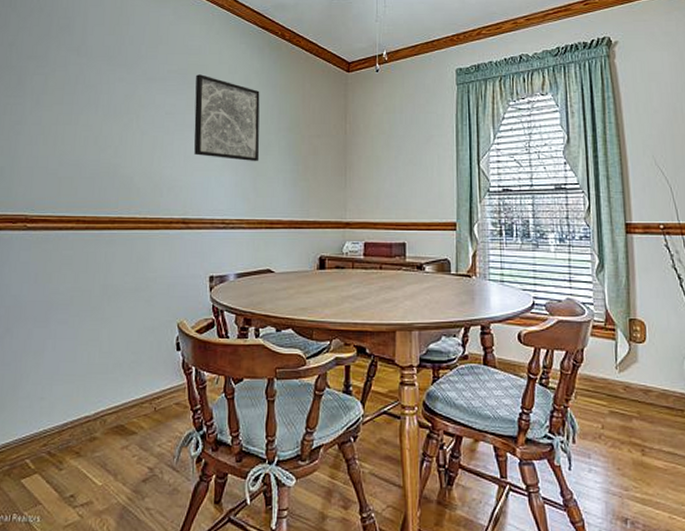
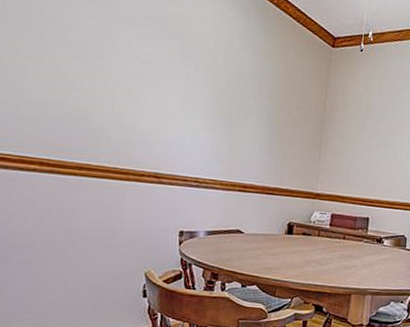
wall art: present [194,74,260,162] -> none [170,26,243,125]

